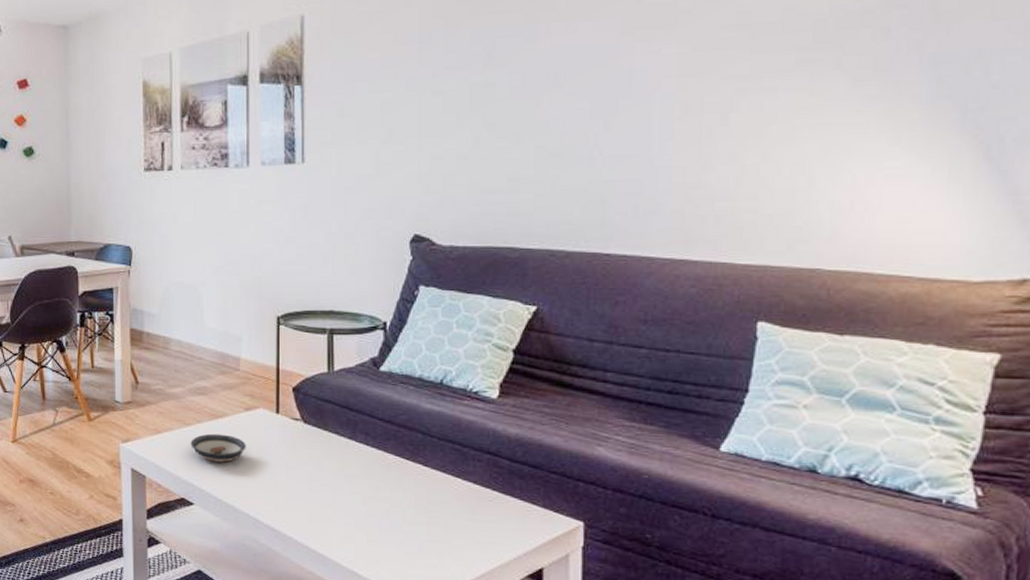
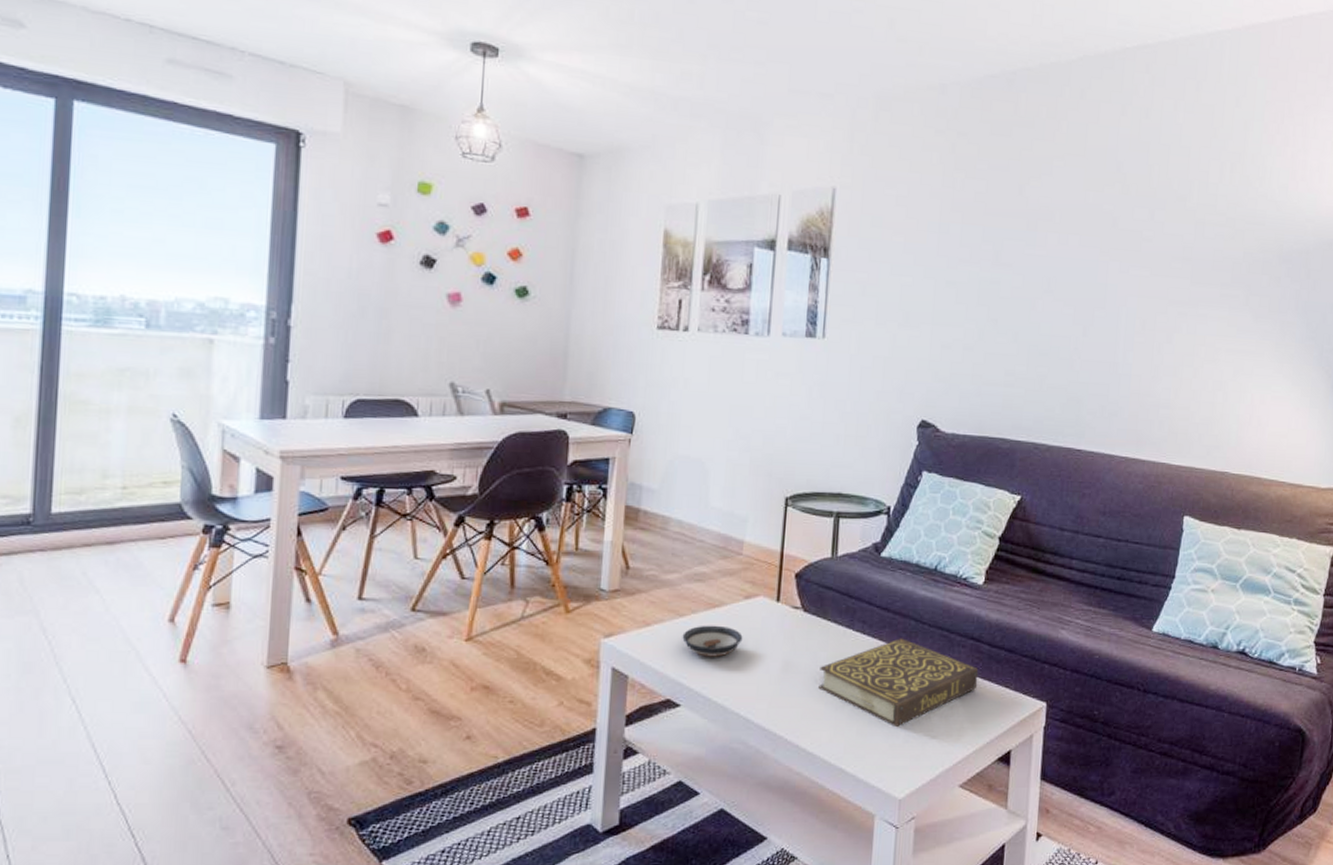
book: none [324,450,499,537] -> present [818,638,979,728]

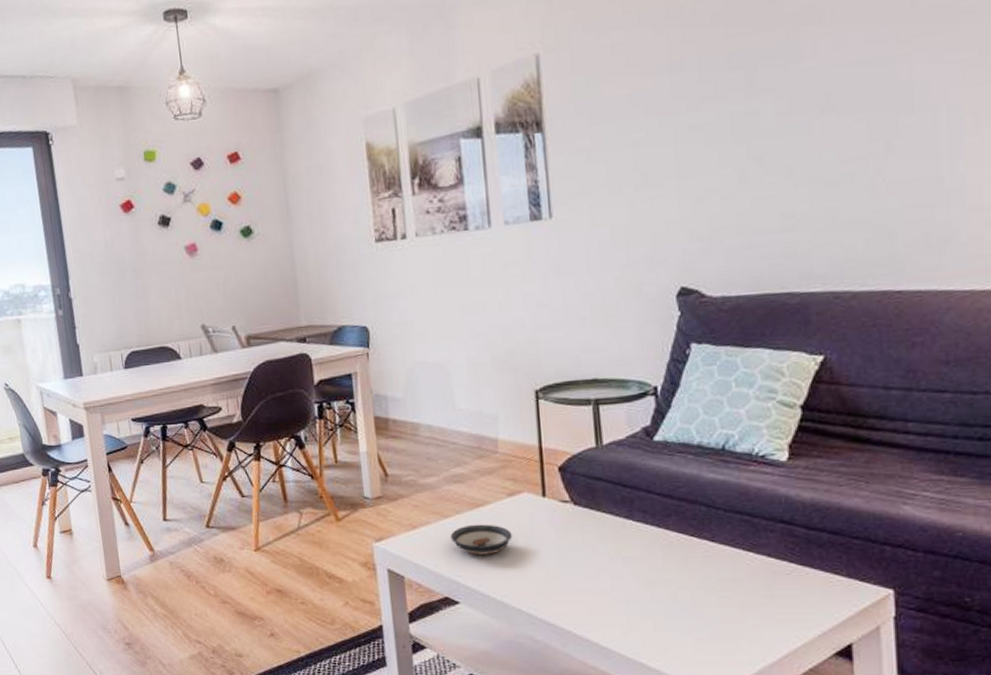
book: present [818,638,979,728] -> none [601,526,797,621]

